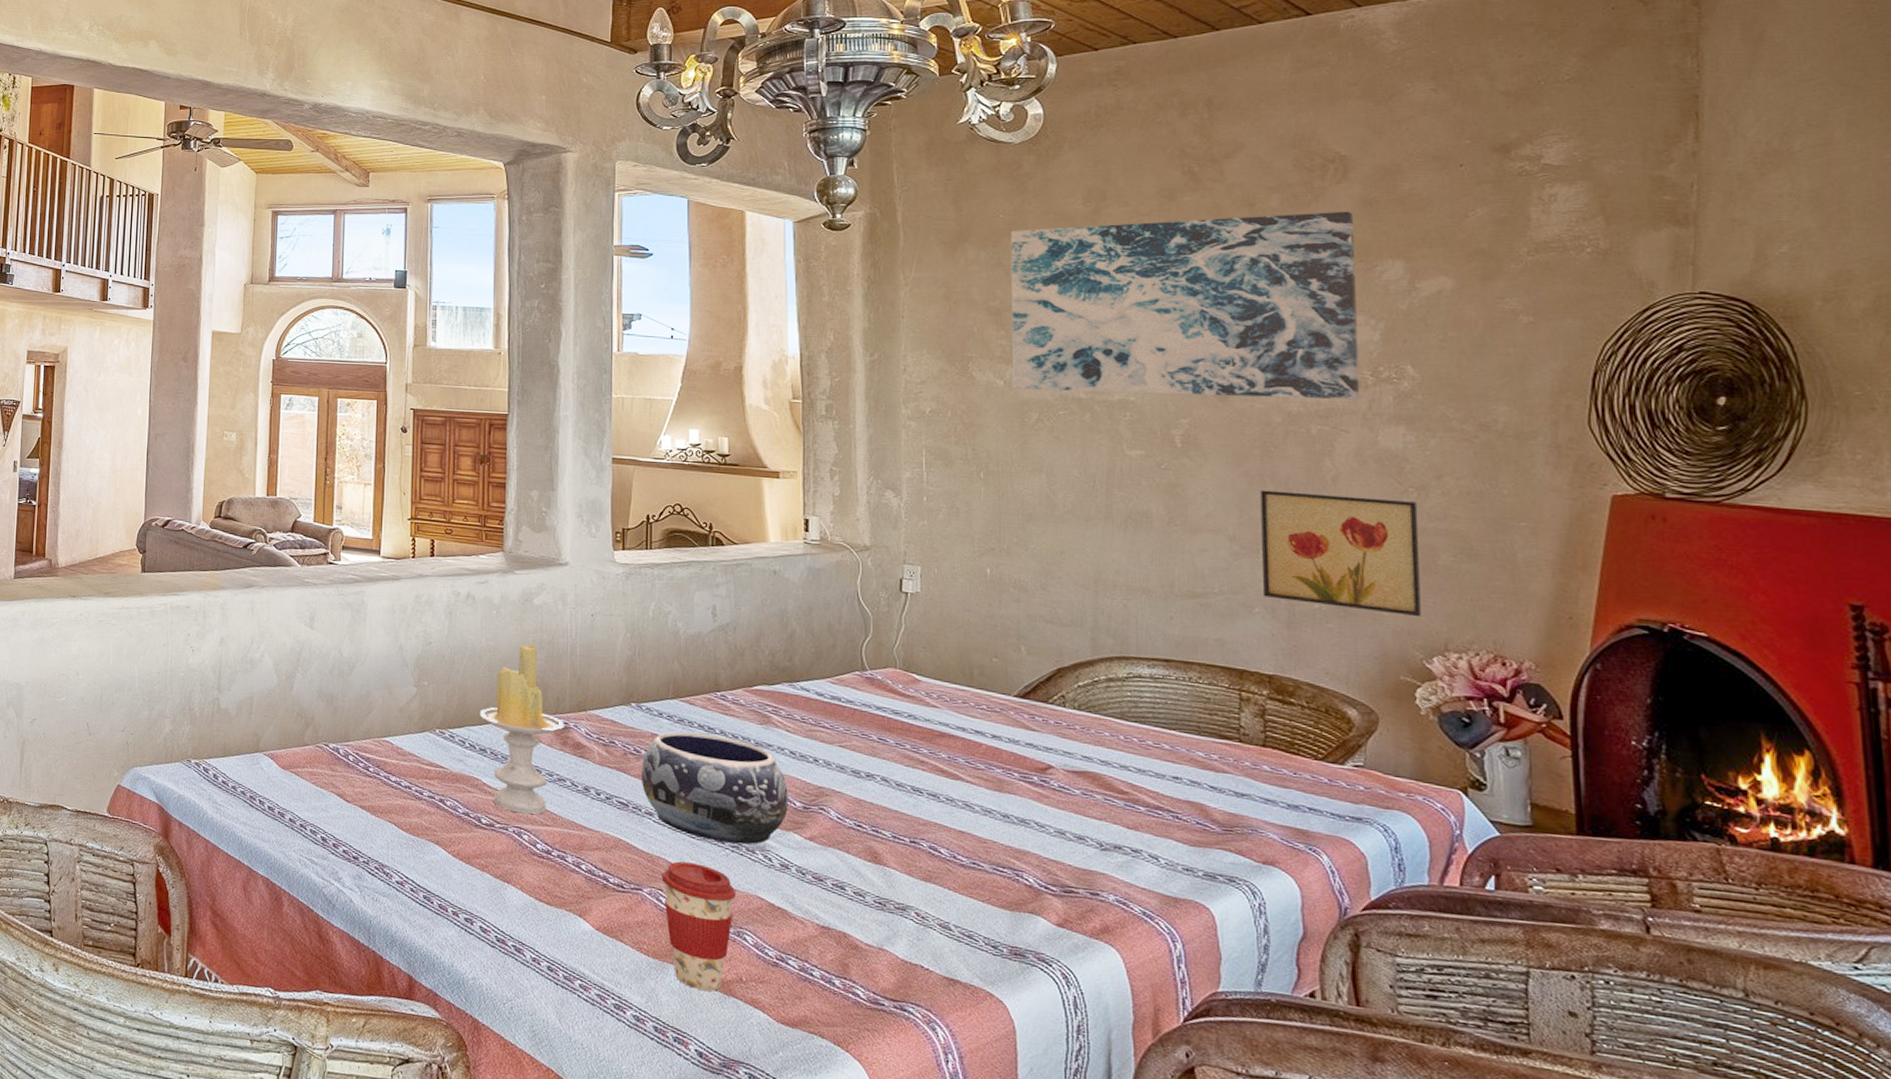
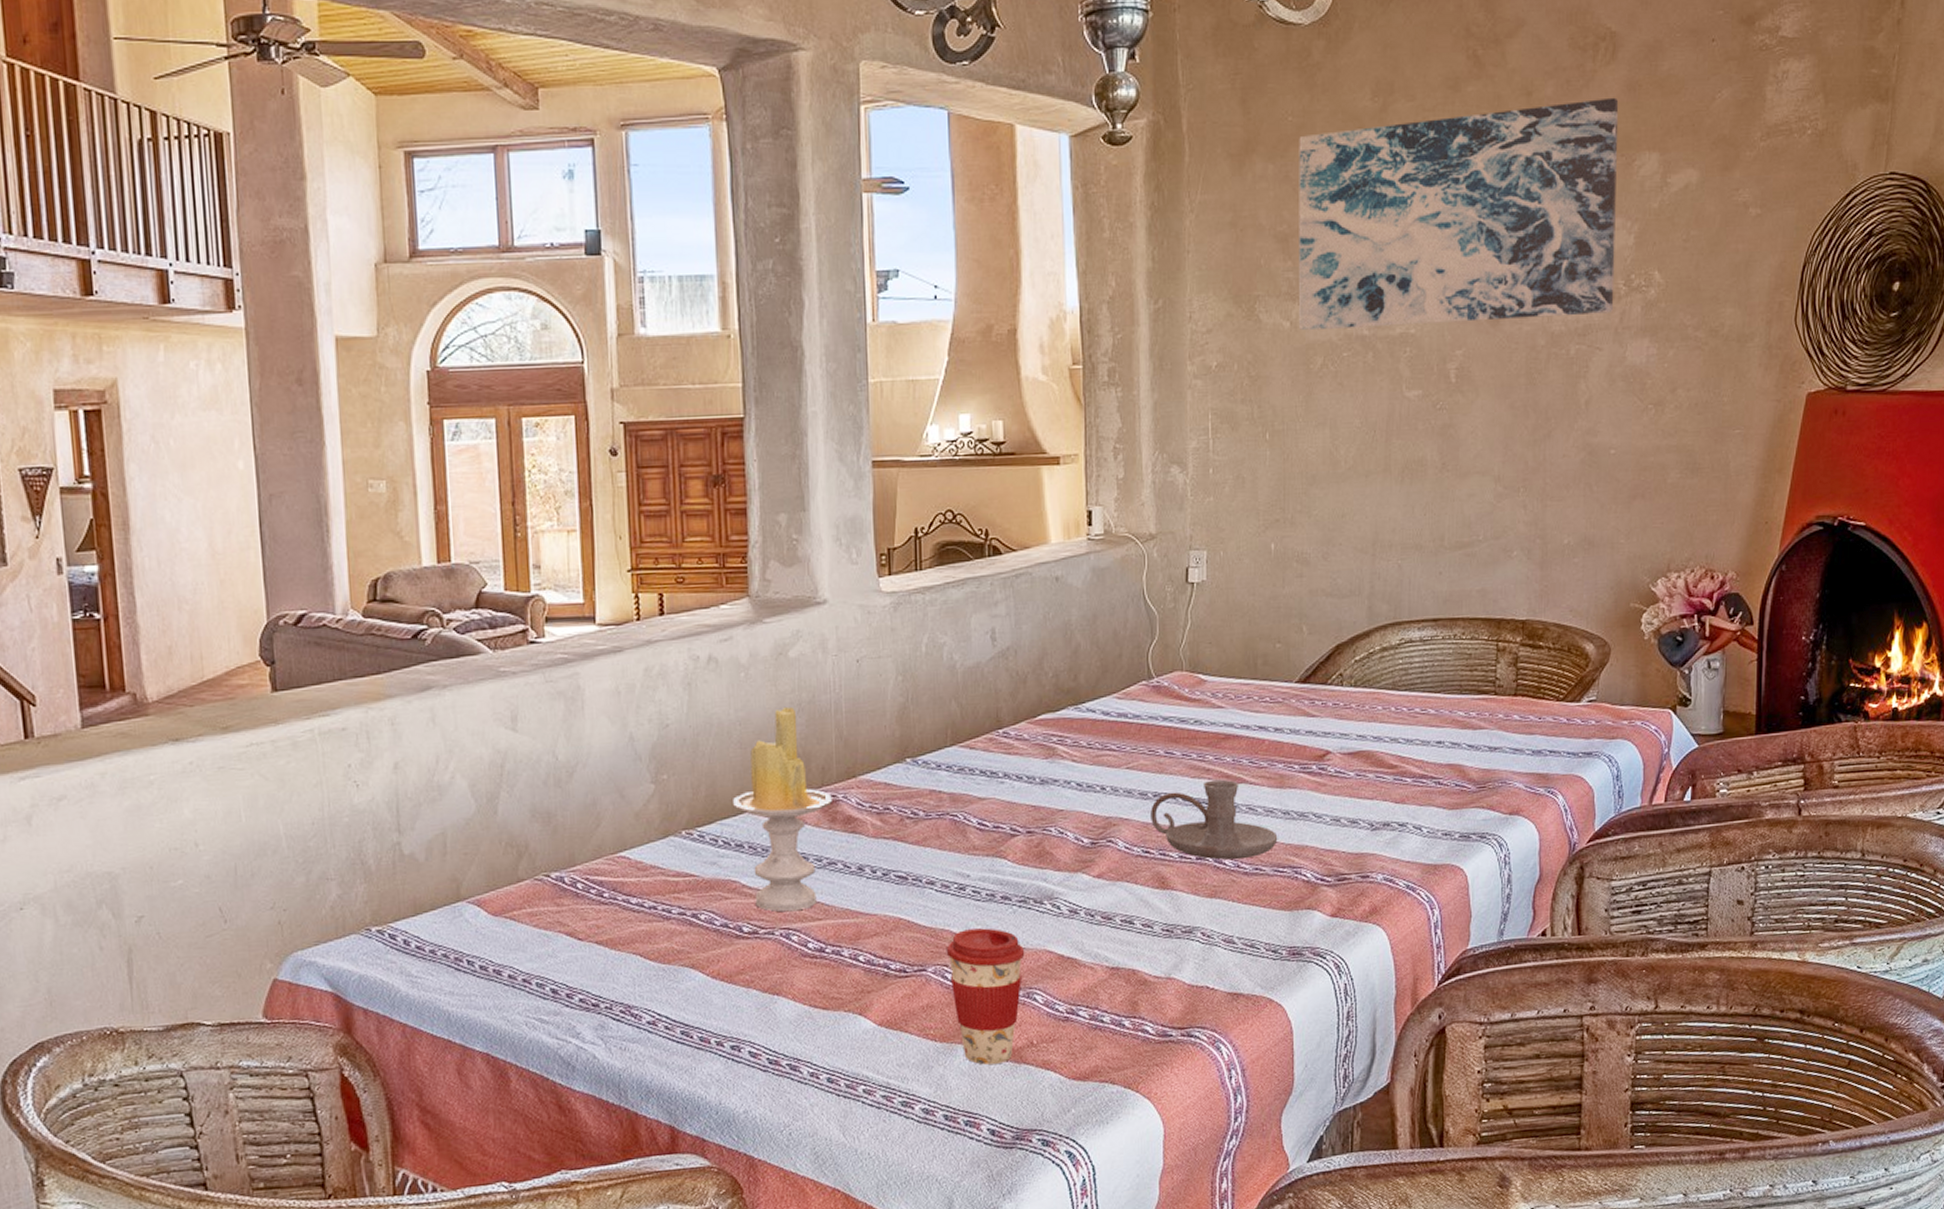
decorative bowl: present [640,731,788,845] -> none [919,779,1076,899]
candle holder: none [863,771,997,852] -> present [1151,779,1278,860]
wall art: present [1260,490,1421,617] -> none [1521,419,1655,541]

